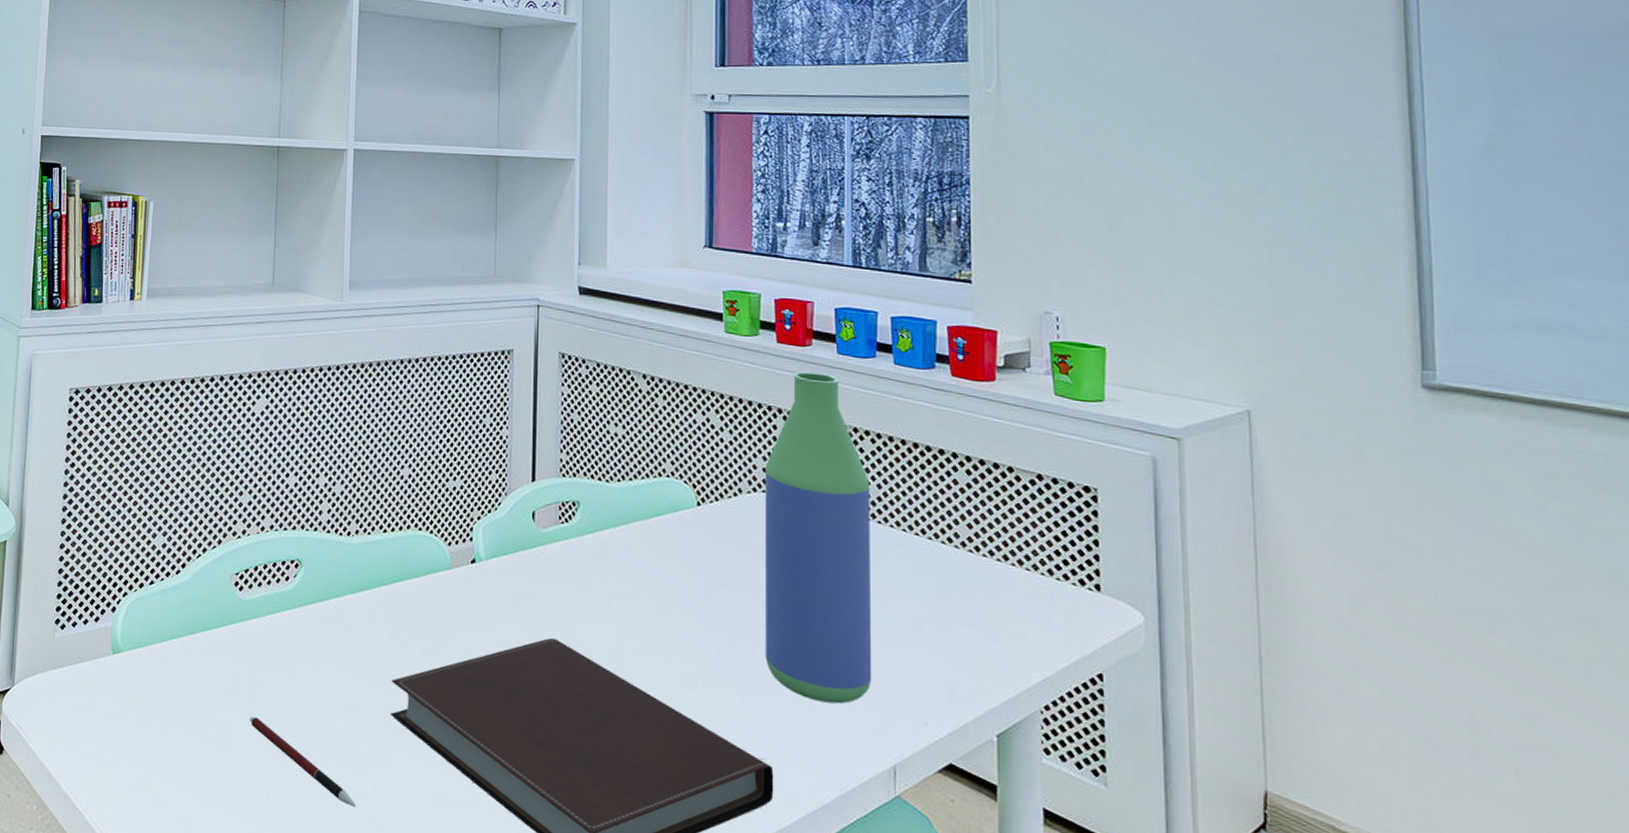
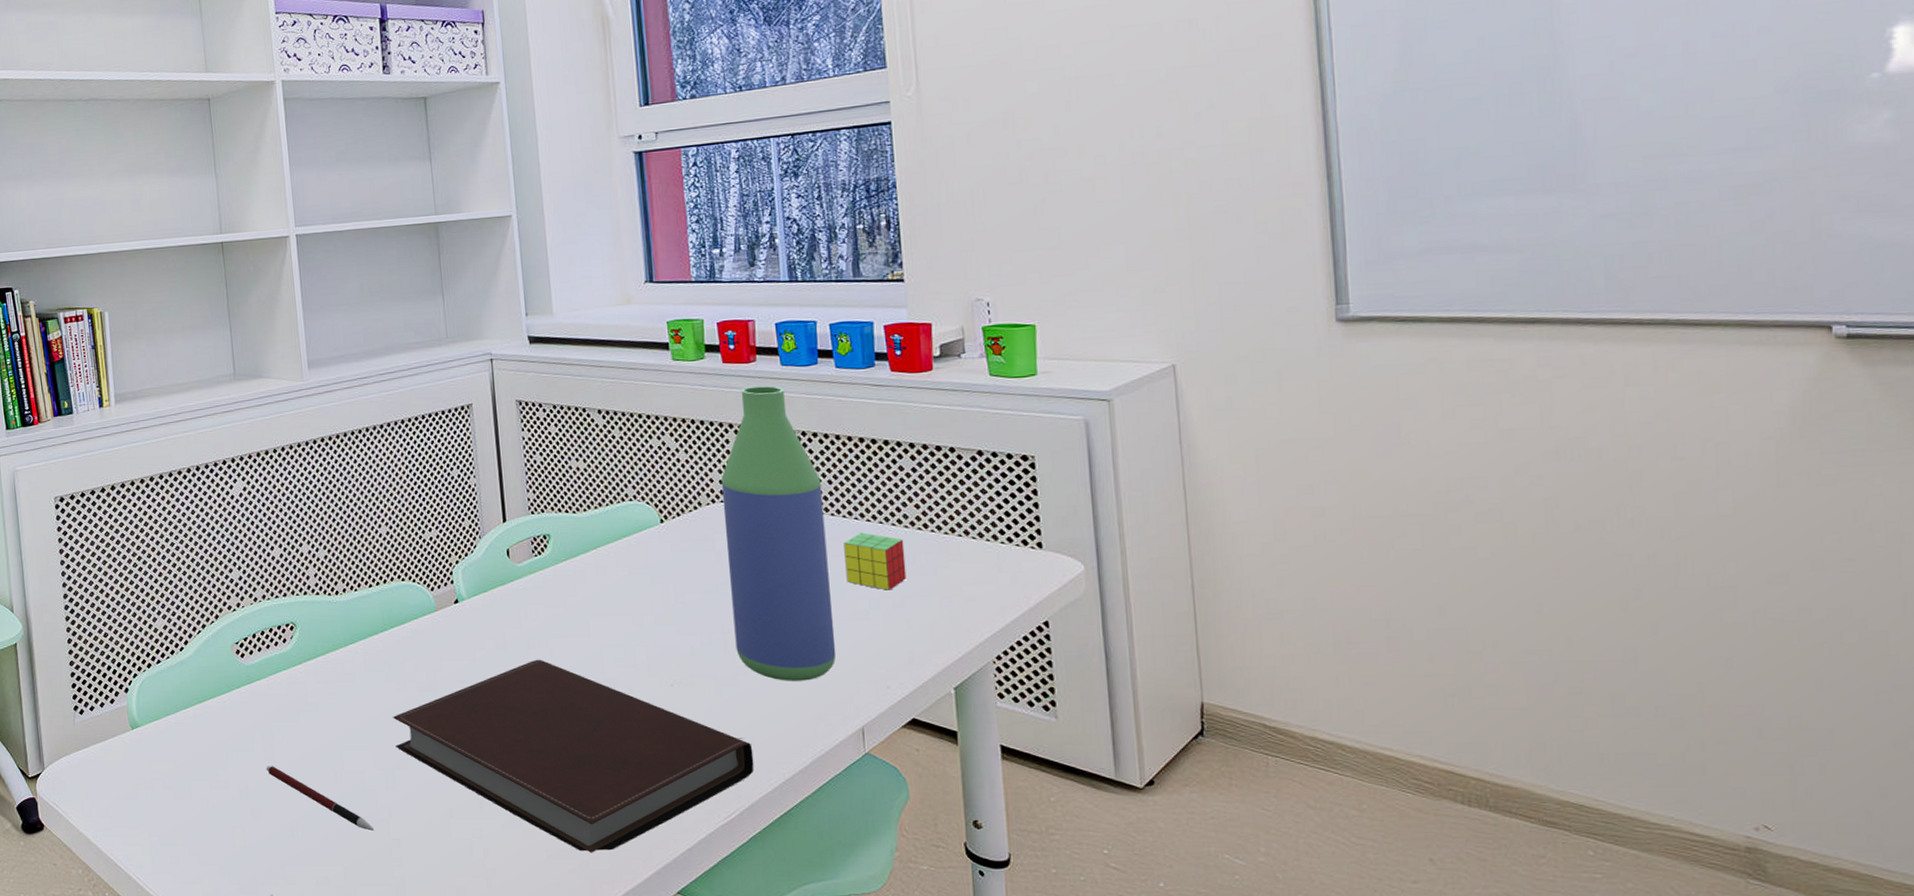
rubik's cube: none [889,546,953,615] -> present [844,532,907,590]

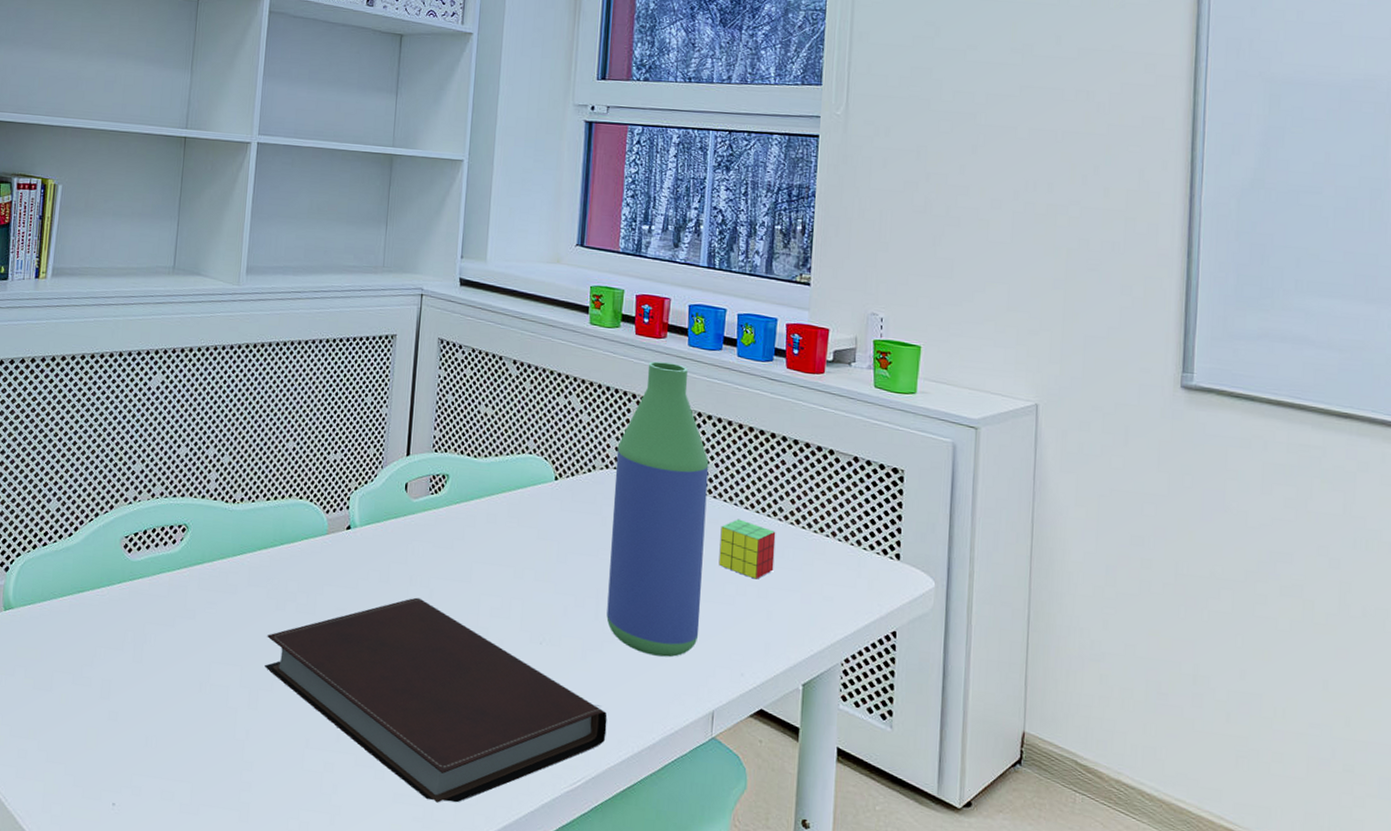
pen: present [266,766,374,831] -> none [131,668,228,750]

